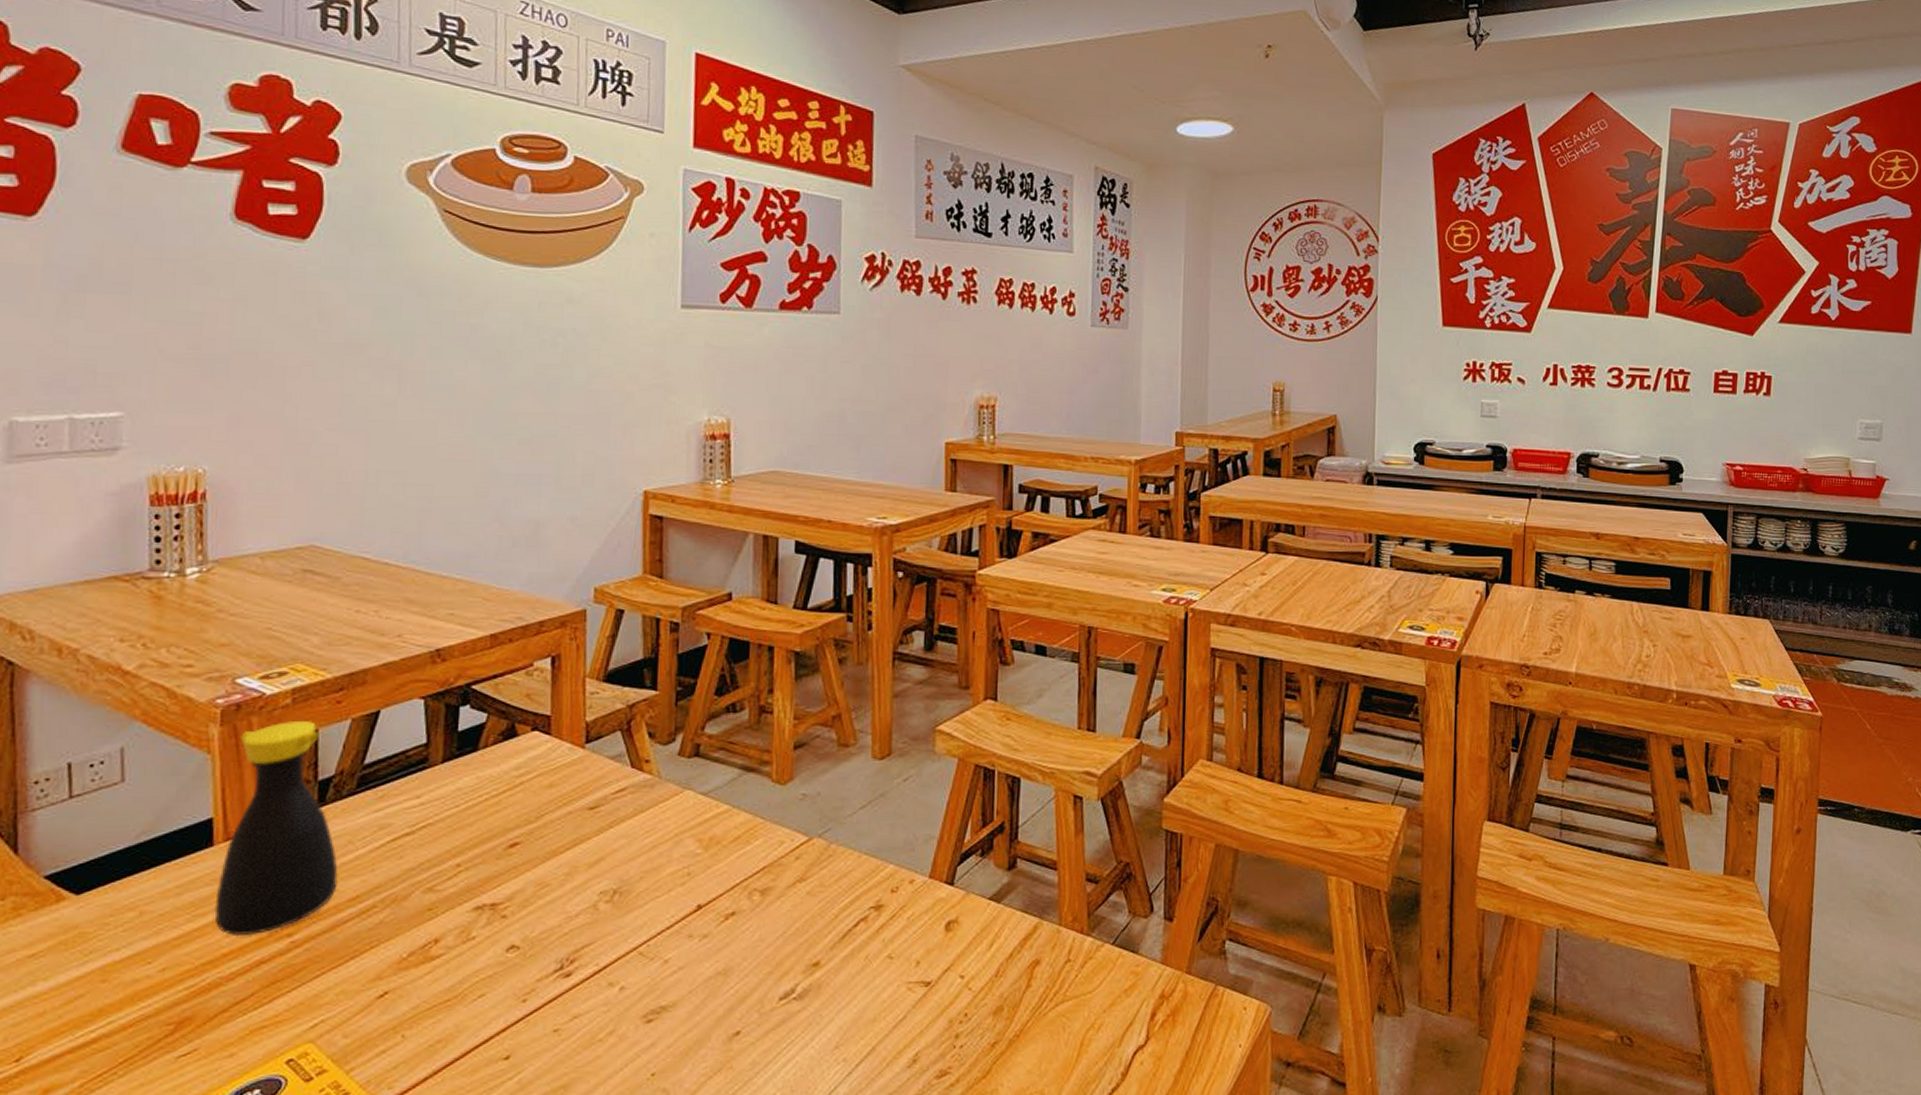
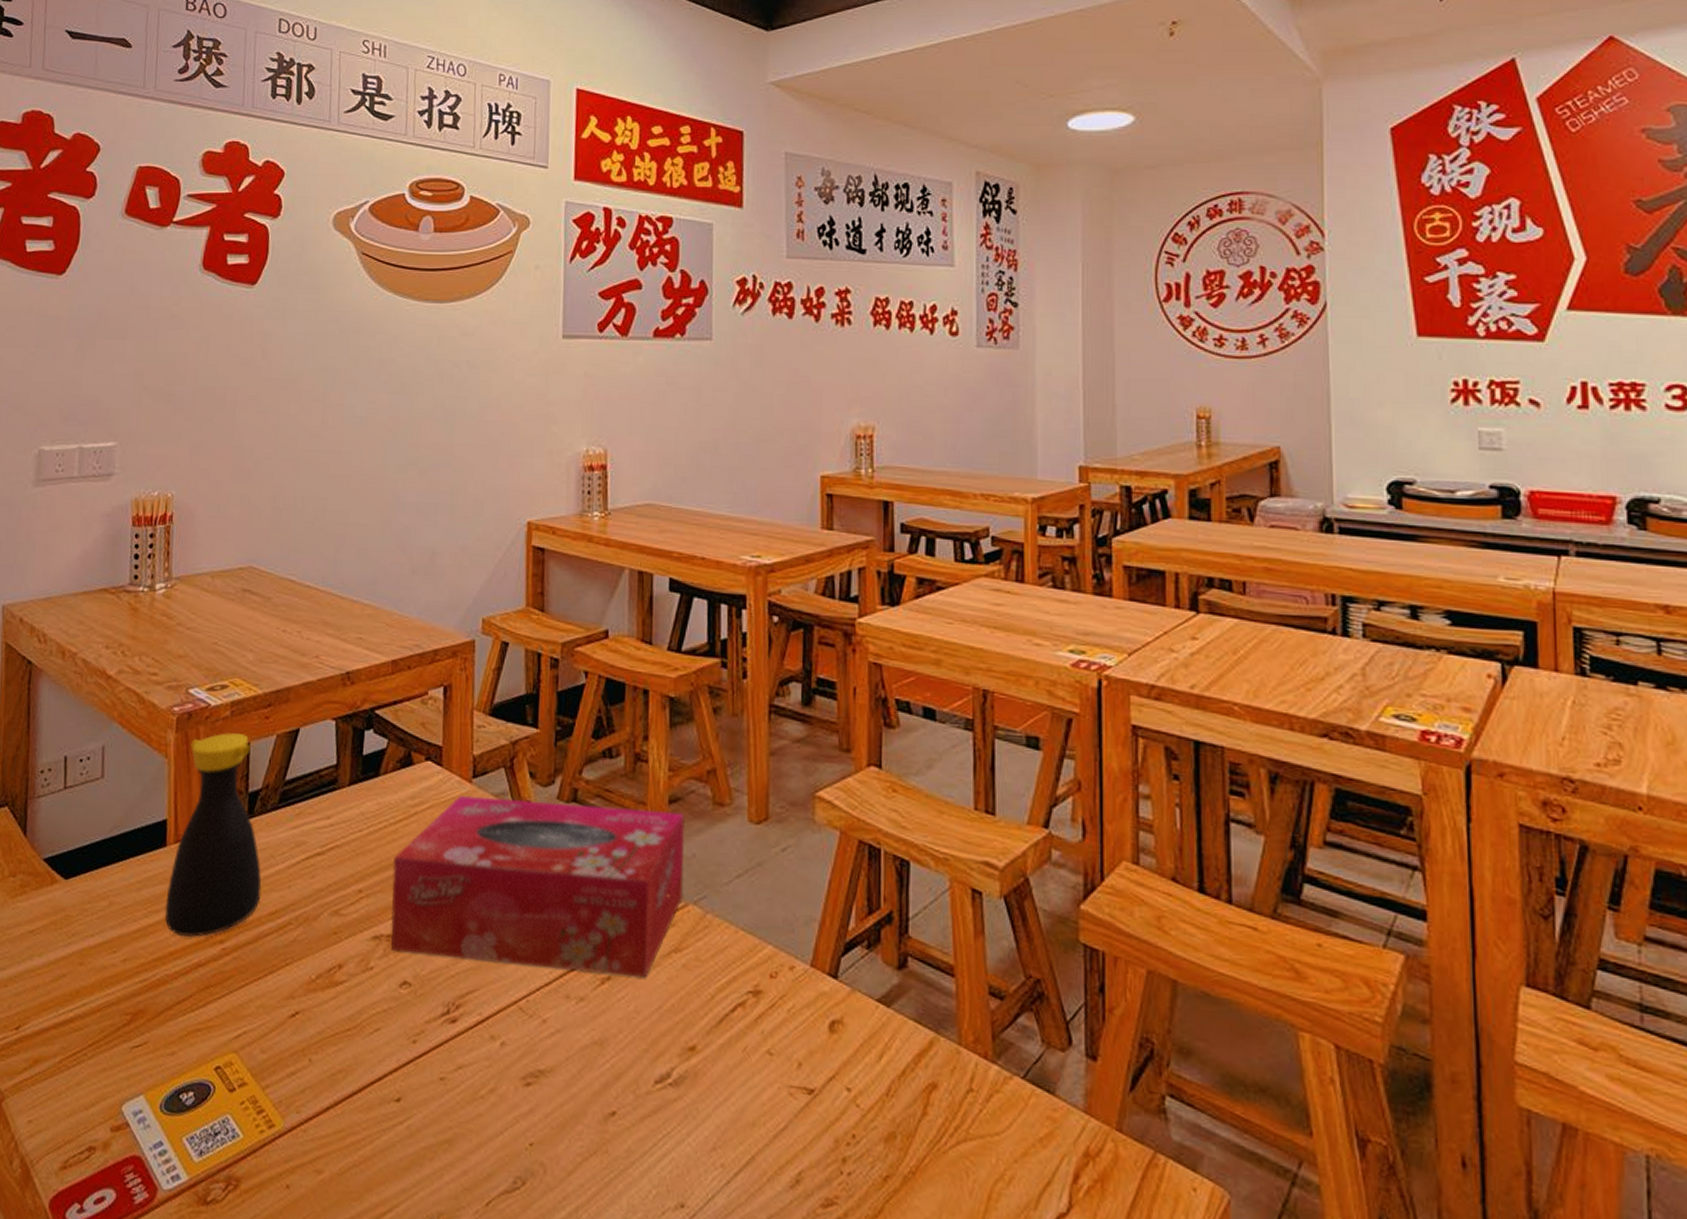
tissue box: none [494,757,811,919] -> present [390,795,686,978]

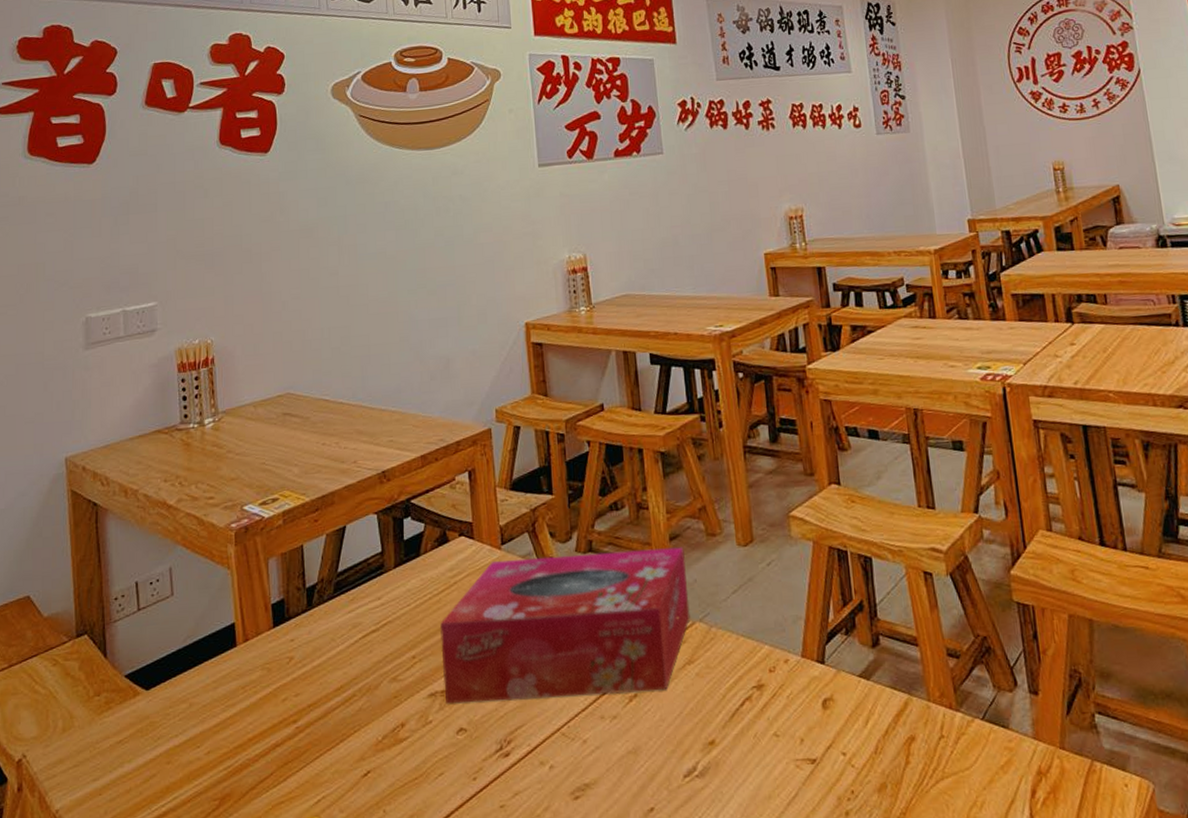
bottle: present [165,733,262,937] -> none [241,538,326,724]

